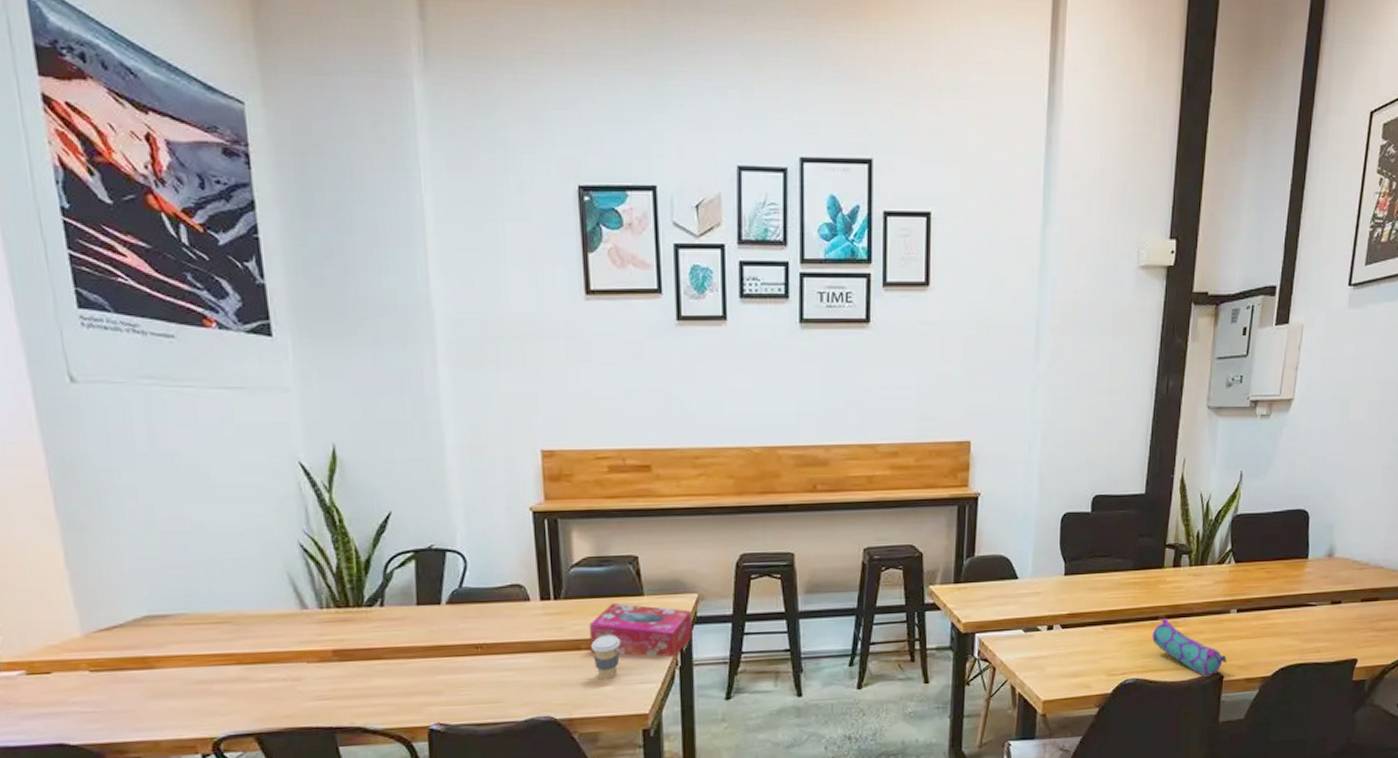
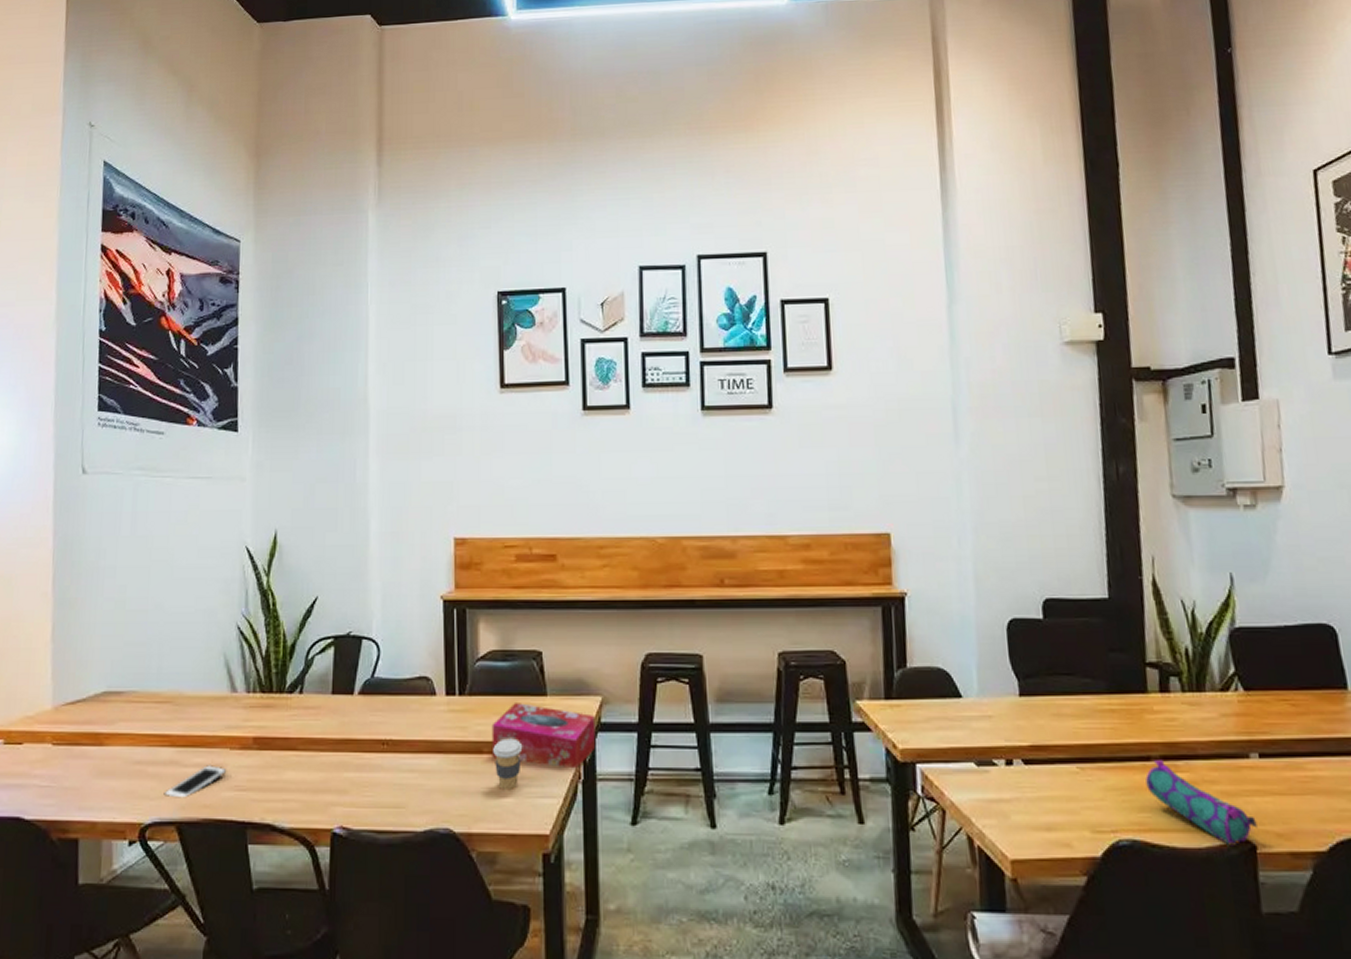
cell phone: none [235,679,307,712] -> present [163,765,227,798]

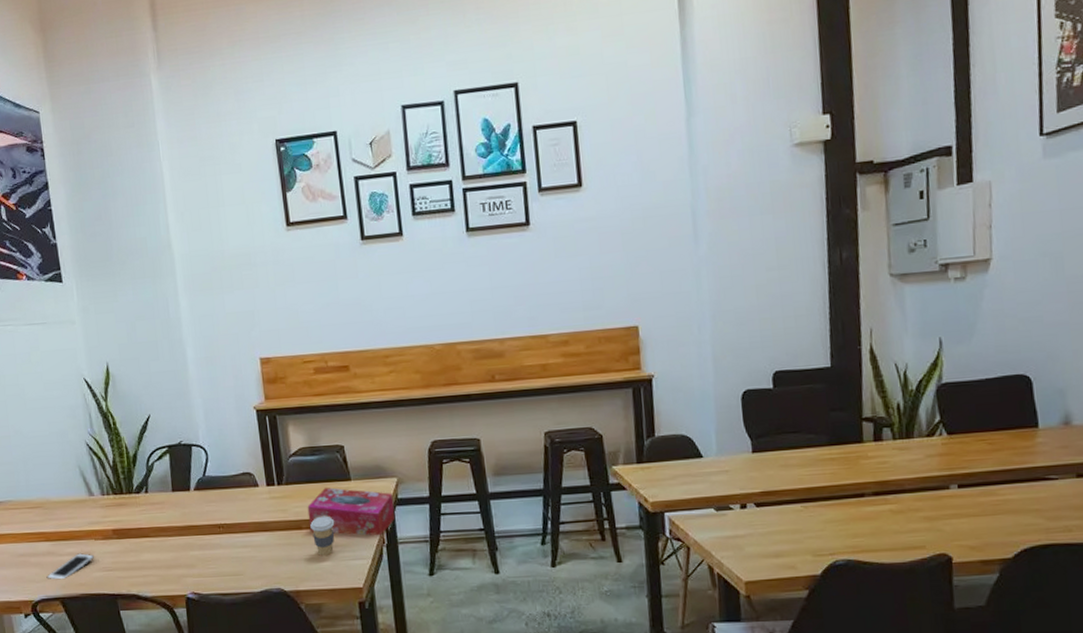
pencil case: present [1145,760,1257,847] -> none [860,496,954,559]

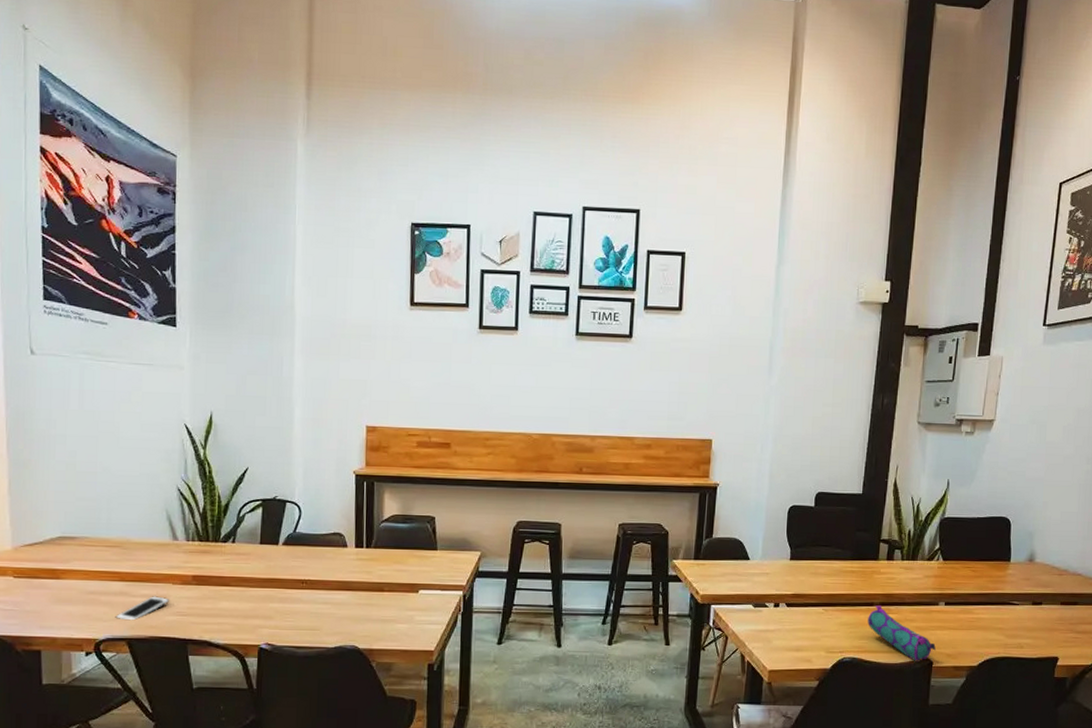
tissue box: present [307,487,396,536] -> none [391,555,475,604]
coffee cup: present [310,516,335,557] -> none [392,581,416,619]
pencil case: none [860,496,954,559] -> present [868,605,936,662]

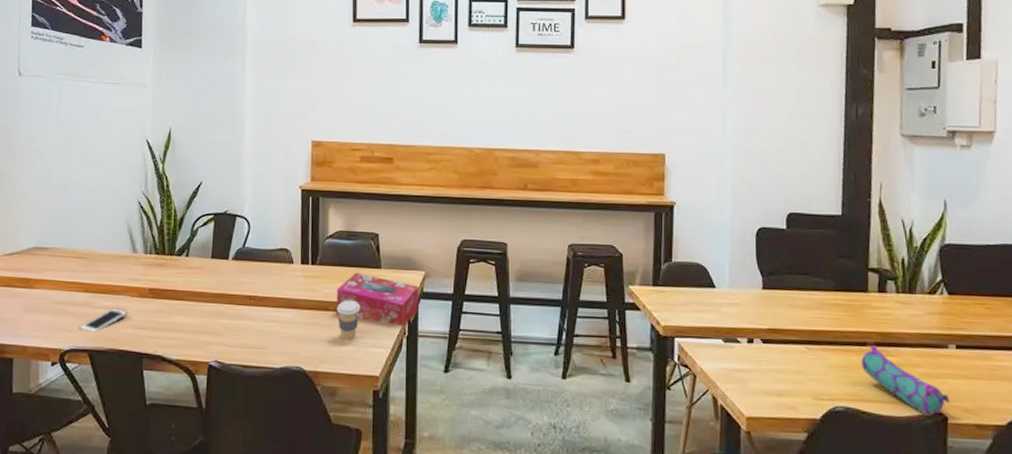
tissue box: none [391,555,475,604] -> present [336,273,419,327]
coffee cup: none [392,581,416,619] -> present [337,300,361,341]

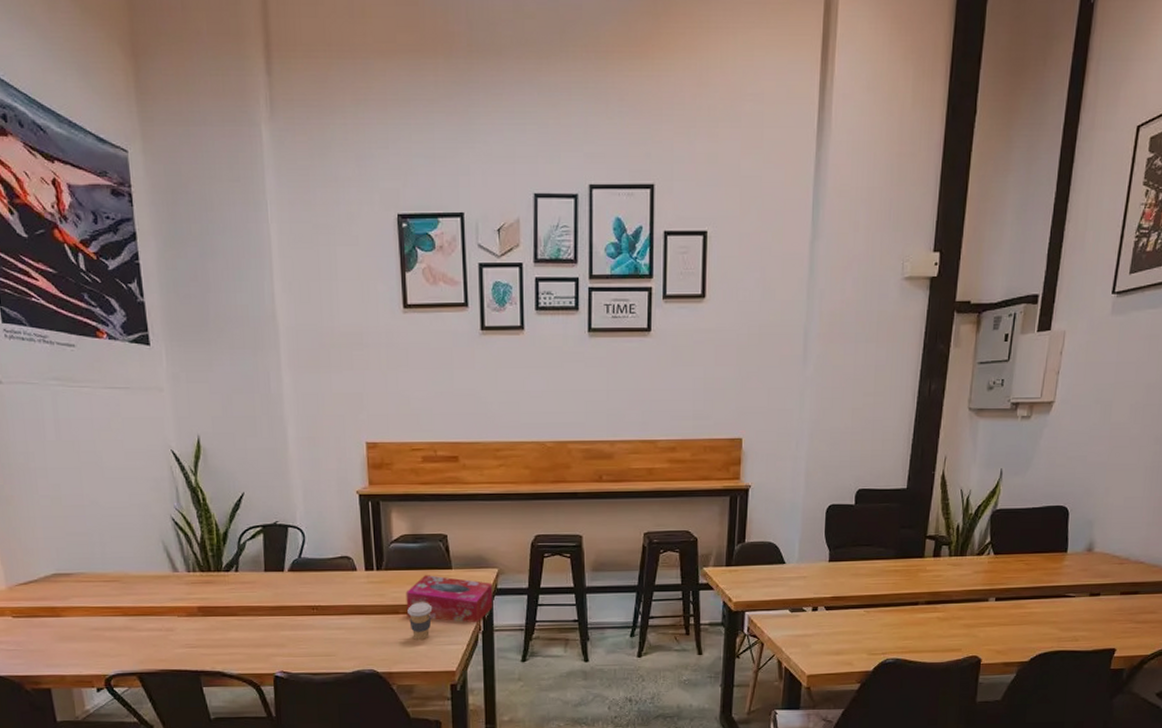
cell phone: present [79,308,128,332] -> none [122,629,177,655]
pencil case: present [861,346,950,417] -> none [912,604,985,660]

